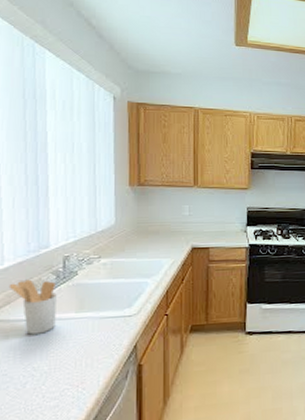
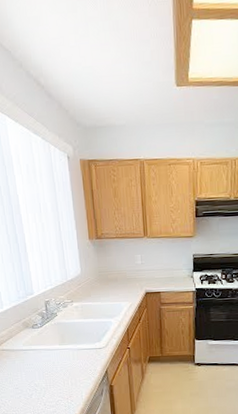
utensil holder: present [8,279,57,335] -> none [9,319,46,361]

